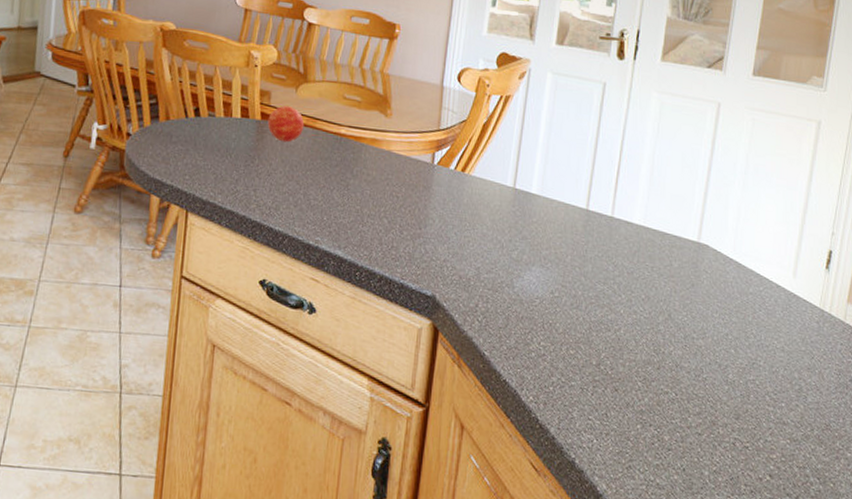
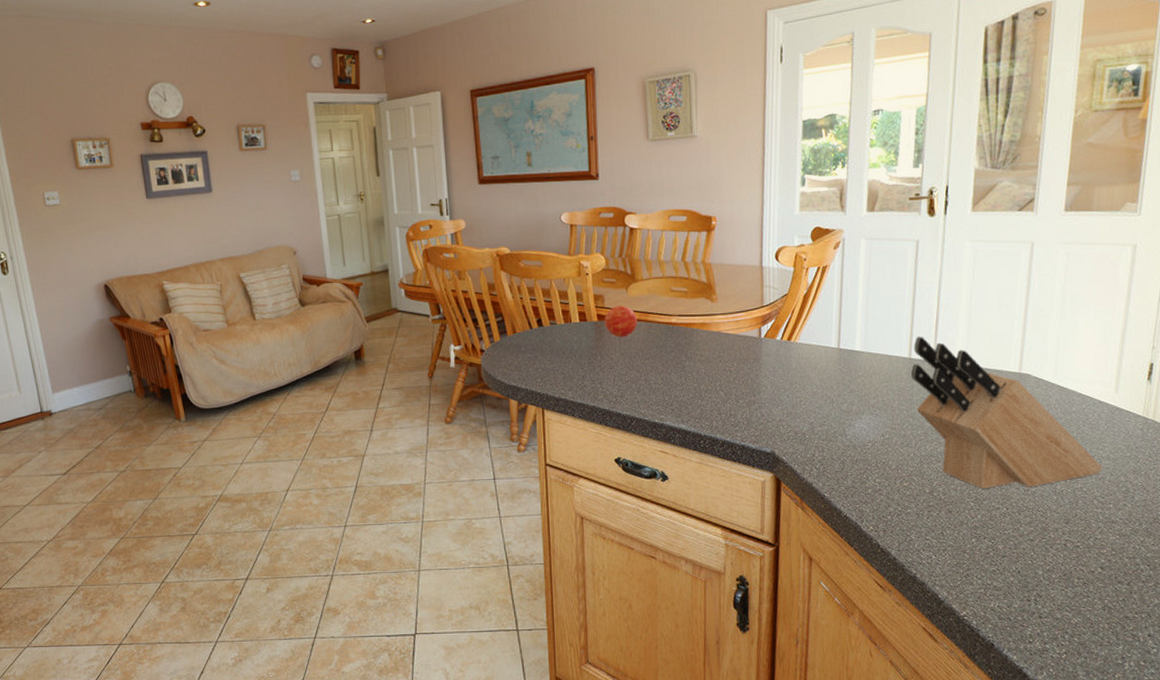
knife block: none [587,186,777,373] -> present [911,336,1103,489]

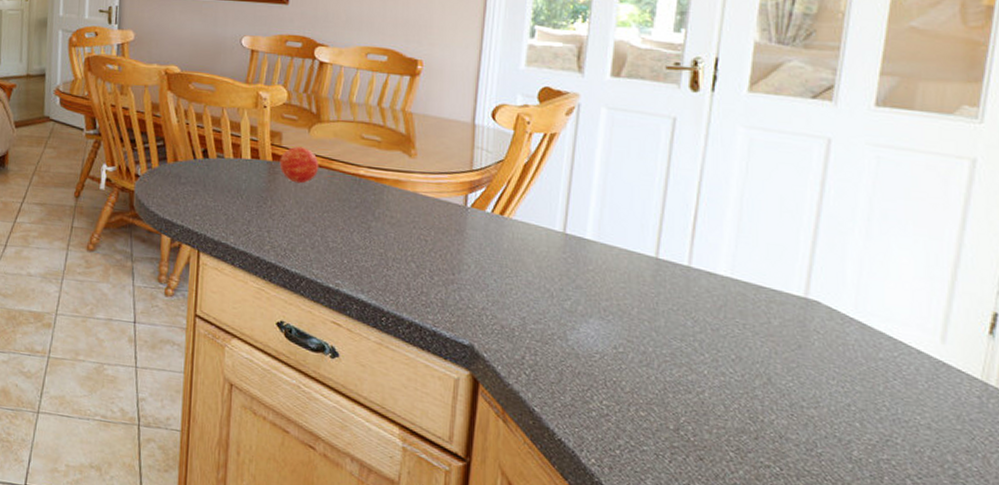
knife block: present [911,336,1103,489] -> none [658,232,921,447]

